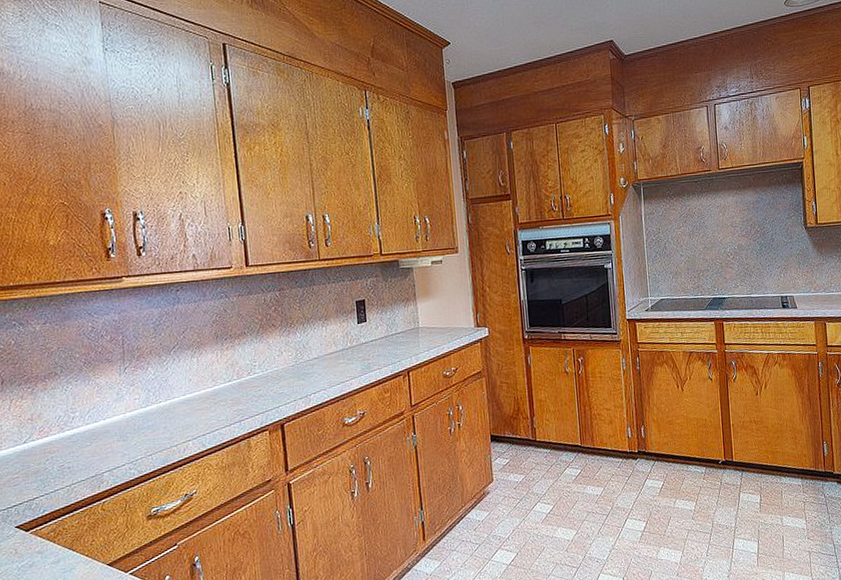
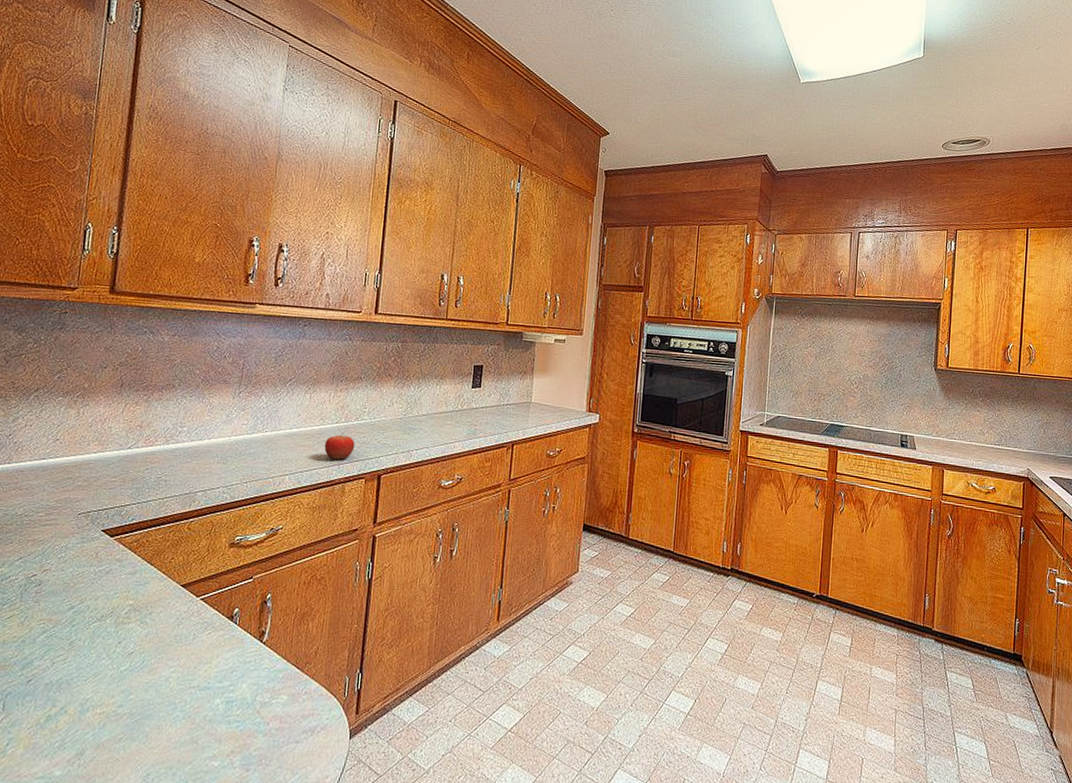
fruit: none [221,389,253,418] -> present [324,432,355,461]

